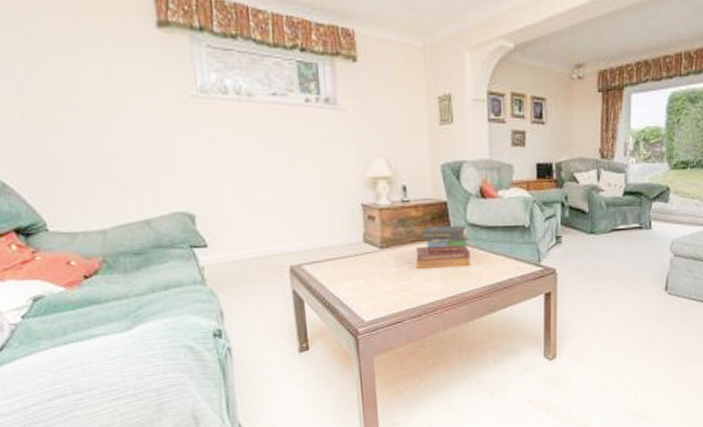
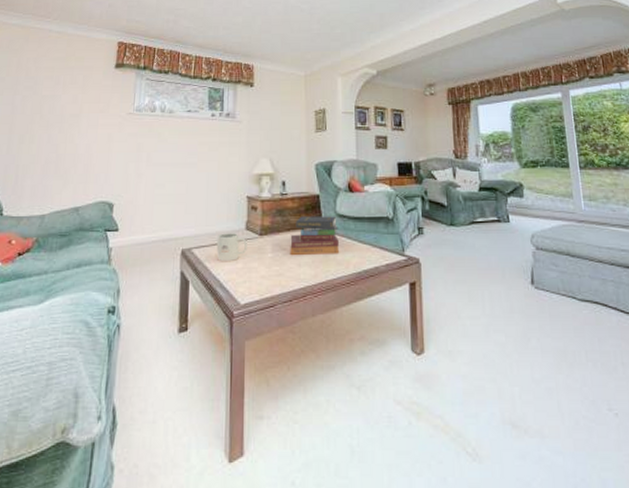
mug: none [330,246,367,279] -> present [216,233,247,262]

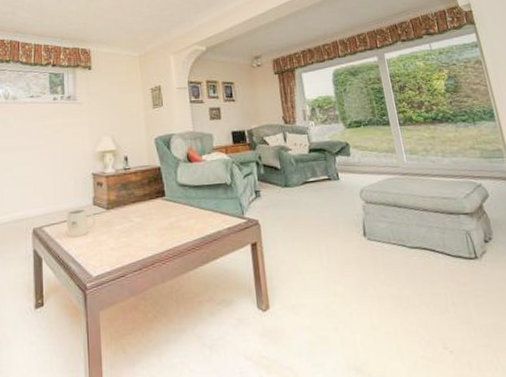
books: present [290,216,339,255] -> none [136,186,183,226]

